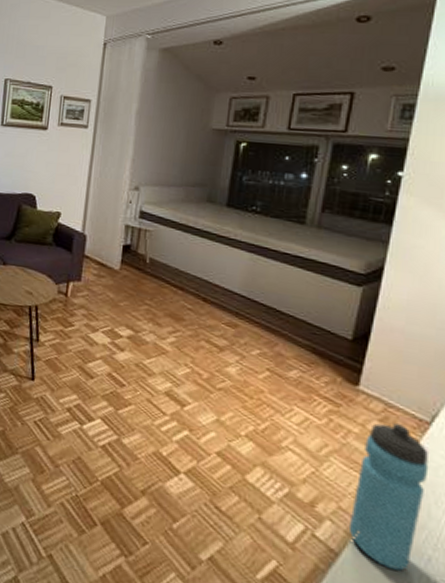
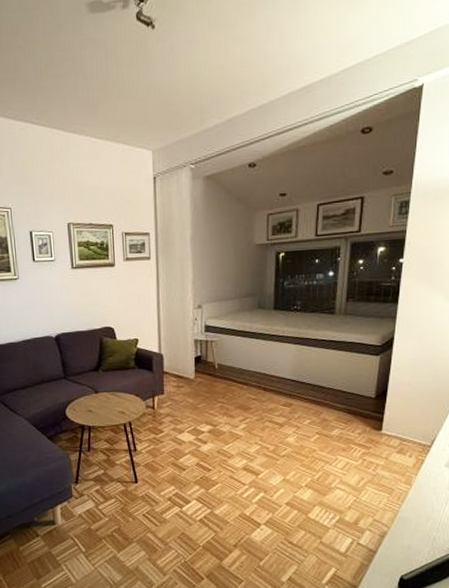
water bottle: present [348,423,429,571] -> none [381,452,431,552]

